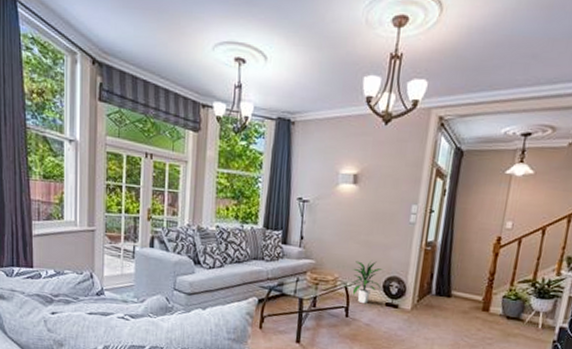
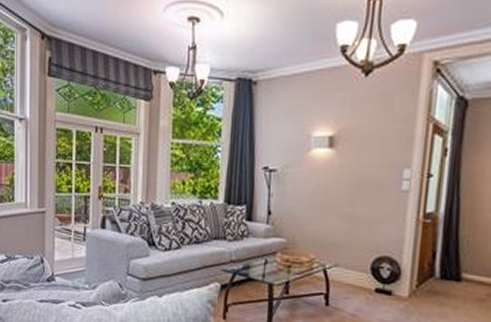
indoor plant: present [352,261,383,304] -> none [331,238,370,290]

